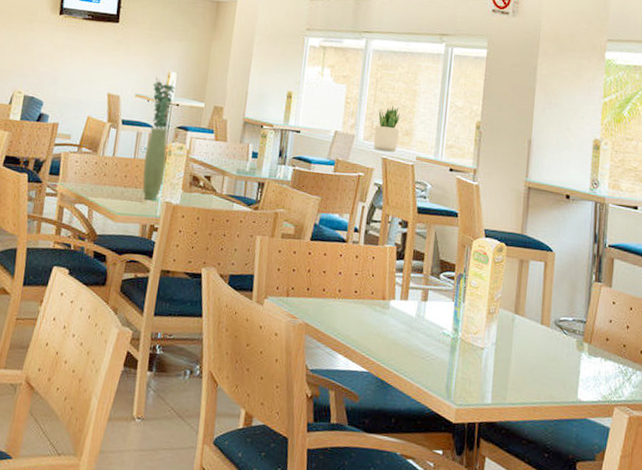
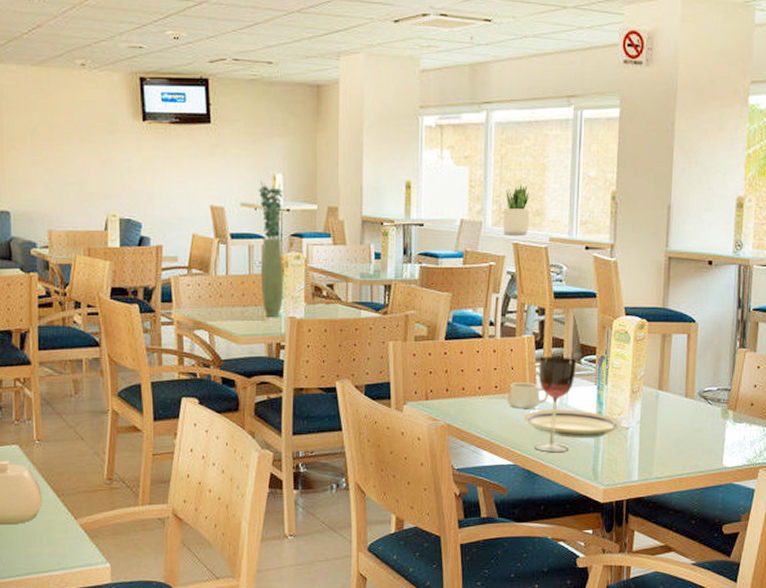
mug: none [366,289,406,318] -> present [507,382,548,410]
plate: none [380,320,477,355] -> present [523,410,622,438]
wineglass: none [389,267,436,366] -> present [534,357,577,453]

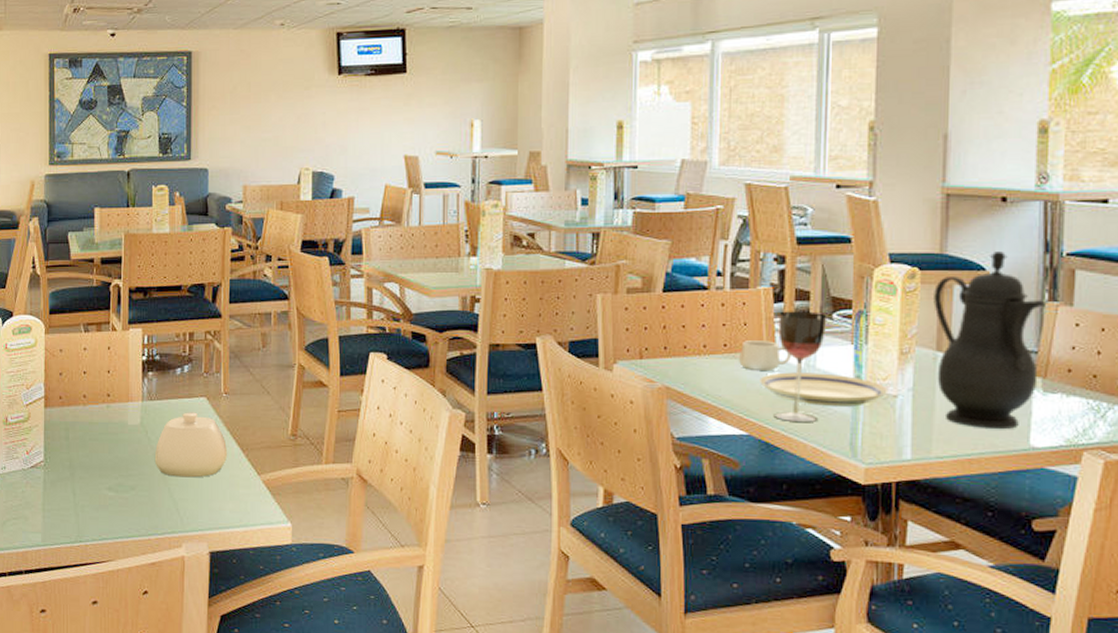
vase: present [258,180,284,317] -> none [454,127,481,268]
planter: present [502,184,530,236] -> none [732,118,766,176]
coffeepot: none [657,307,737,453] -> present [933,252,1045,429]

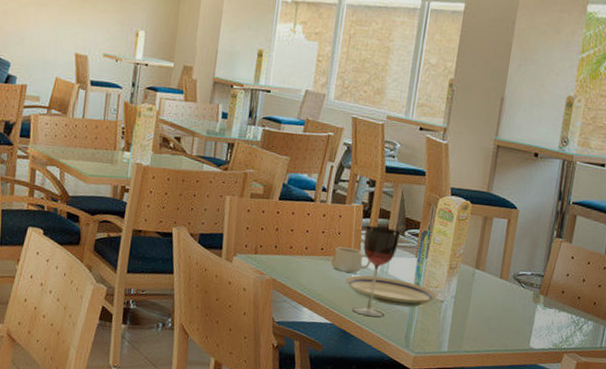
coffeepot: present [933,252,1045,429] -> none [473,195,554,333]

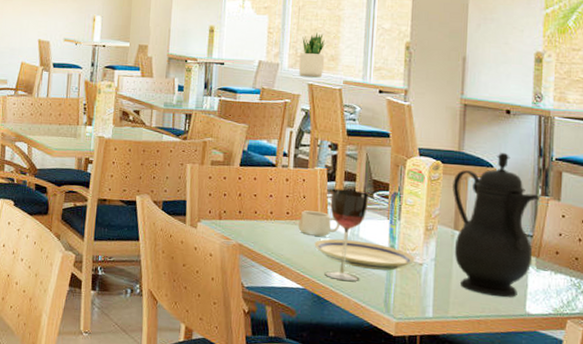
planter: none [344,63,373,112] -> present [298,32,326,78]
coffeepot: none [473,195,554,333] -> present [452,153,539,297]

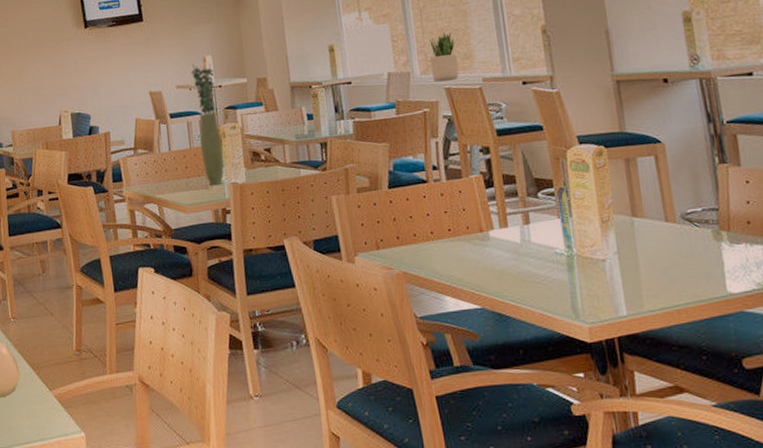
vase: none [75,20,101,136] -> present [190,63,224,185]
mug: present [298,210,340,237] -> none [463,222,508,251]
plate: present [314,238,415,271] -> none [484,246,596,276]
wineglass: present [324,188,369,282] -> none [491,193,540,293]
coffeepot: present [452,153,539,297] -> none [620,125,723,281]

